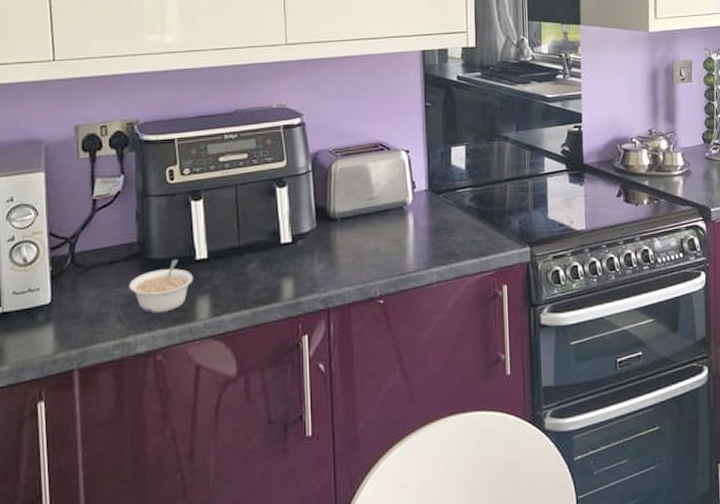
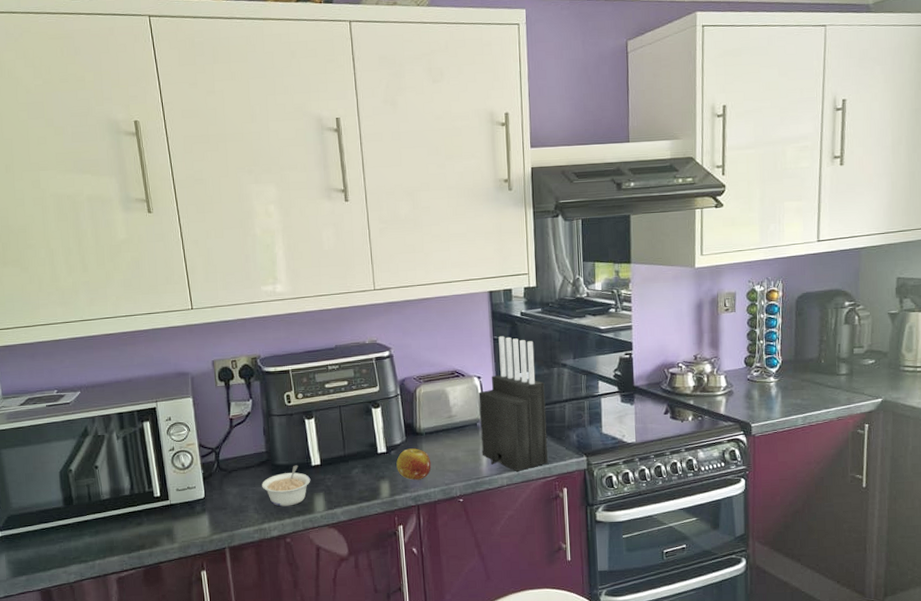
fruit: none [303,237,346,277] -> present [396,448,431,480]
knife block: none [406,103,485,265] -> present [478,336,548,471]

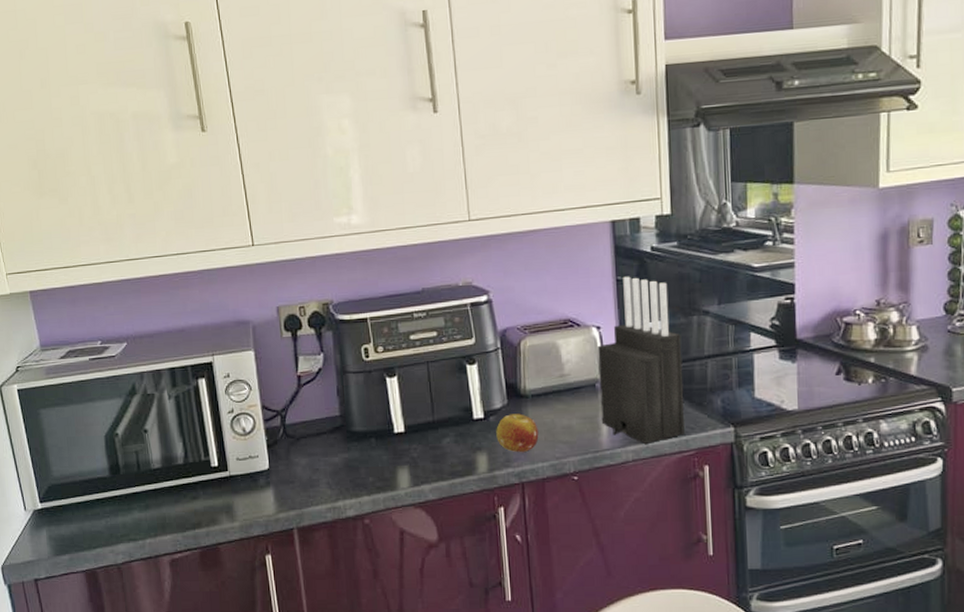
legume: present [262,465,311,507] -> none [335,432,393,481]

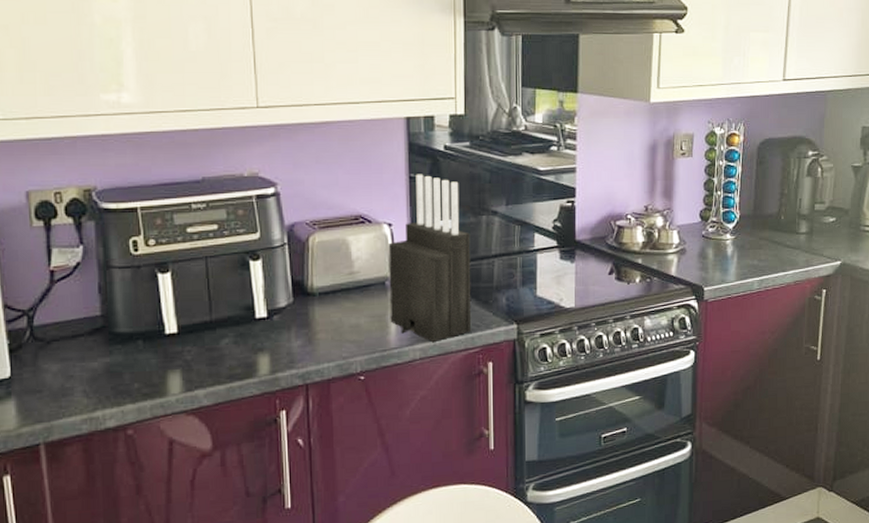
fruit: present [496,413,539,452] -> none [280,312,325,352]

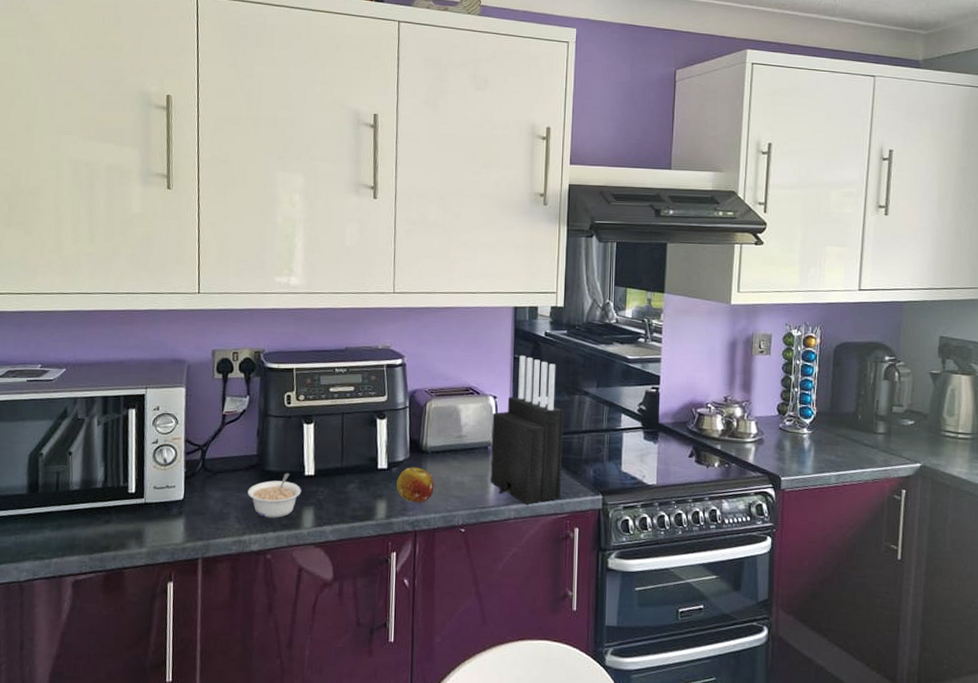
legume: none [94,333,164,388] -> present [247,473,302,518]
fruit: none [280,312,325,352] -> present [396,467,434,502]

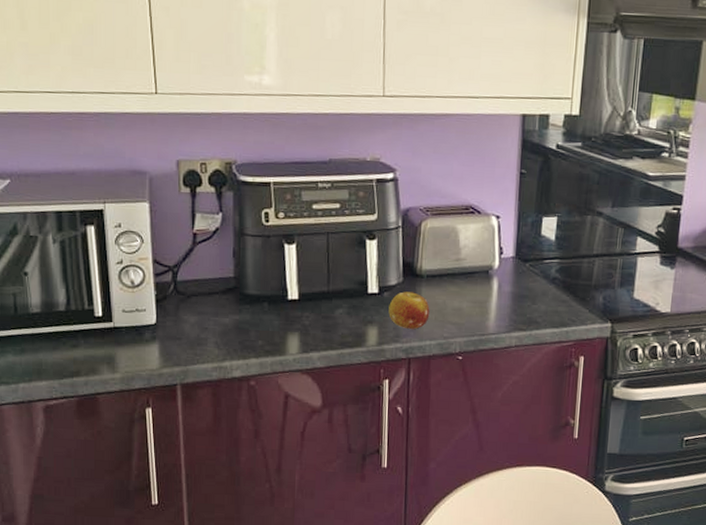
legume: present [247,473,302,518] -> none [226,297,285,344]
knife block: present [490,355,564,504] -> none [490,170,574,331]

